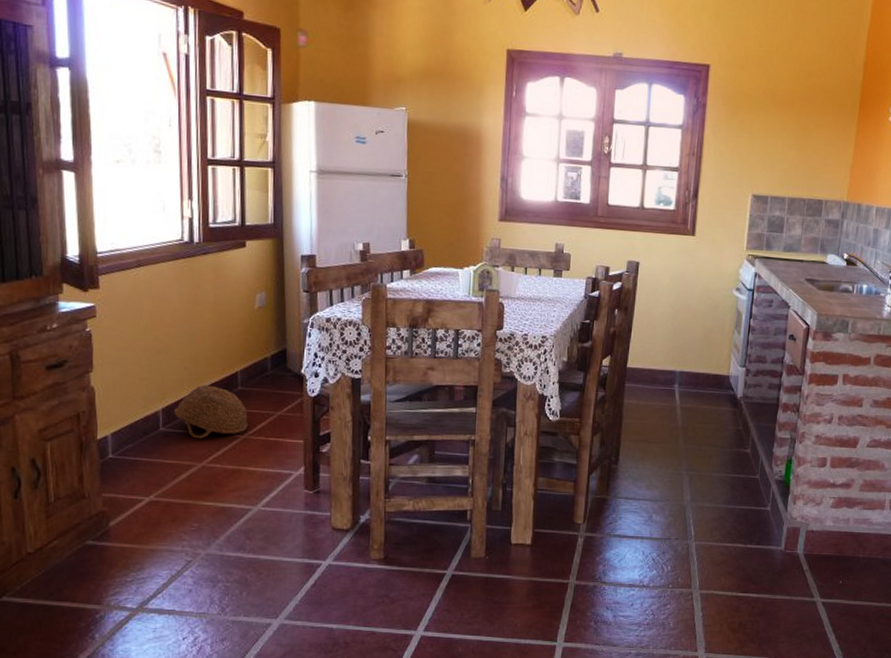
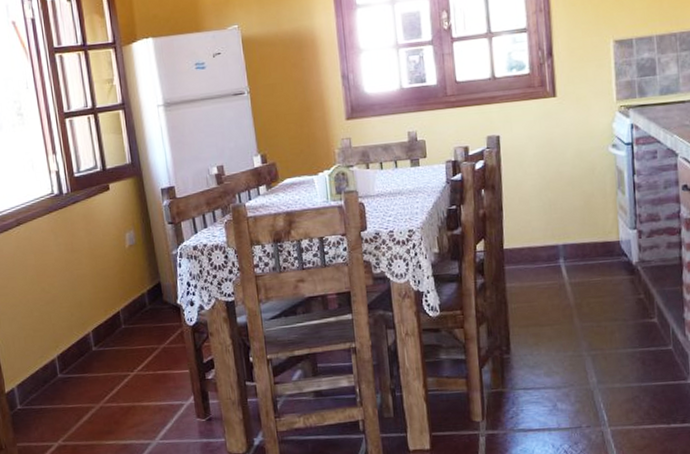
woven basket: present [174,385,248,439] -> none [68,327,136,381]

